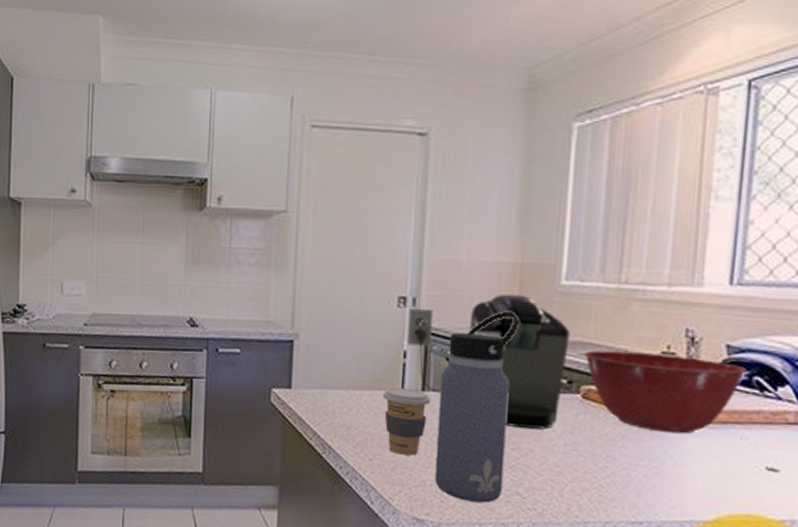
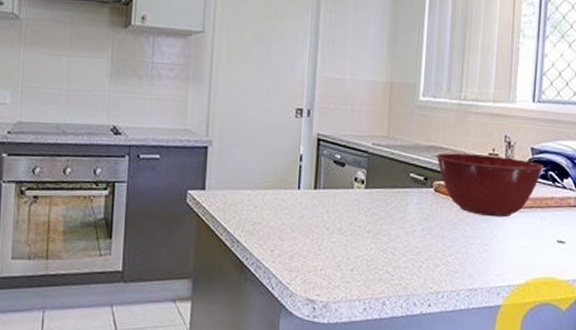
coffee cup: present [382,387,431,456] -> none [282,186,322,245]
coffee maker: present [407,293,570,430] -> none [303,107,426,218]
water bottle: present [434,312,519,503] -> none [324,122,389,282]

